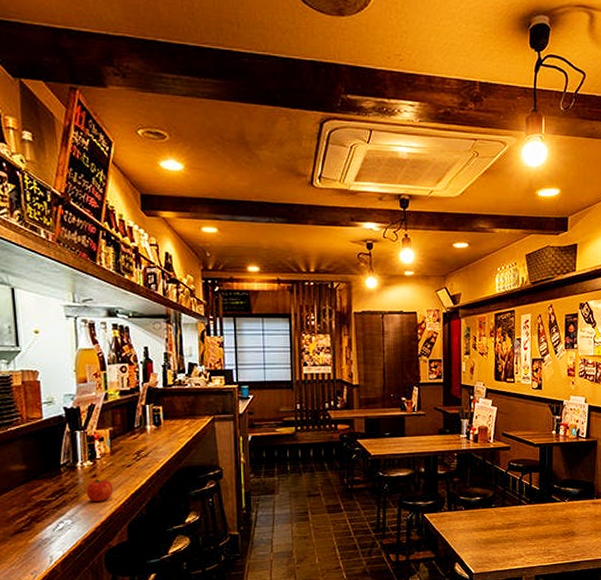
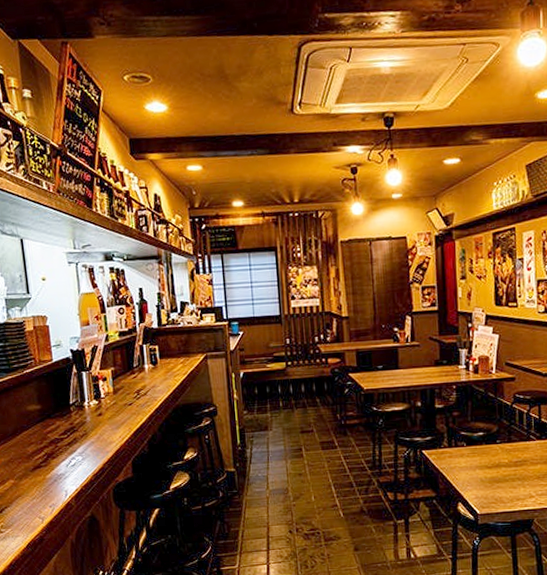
fruit: present [86,478,114,502] -> none [93,417,118,439]

